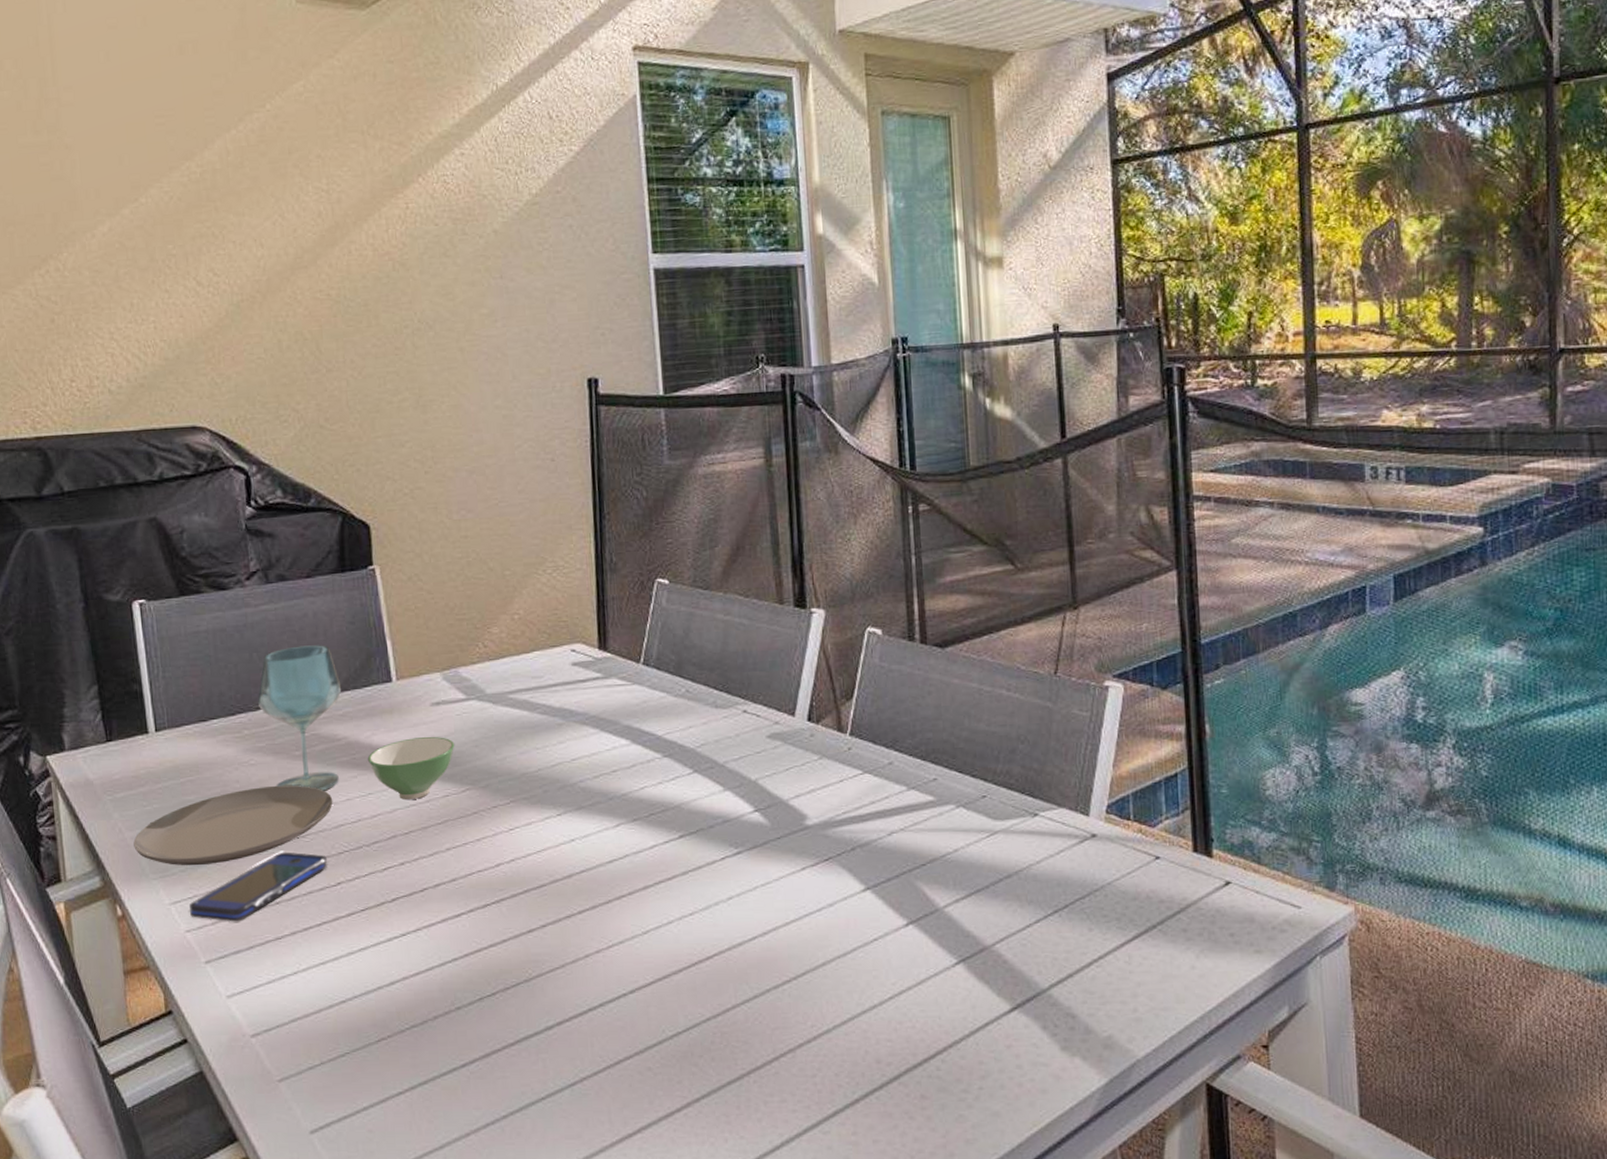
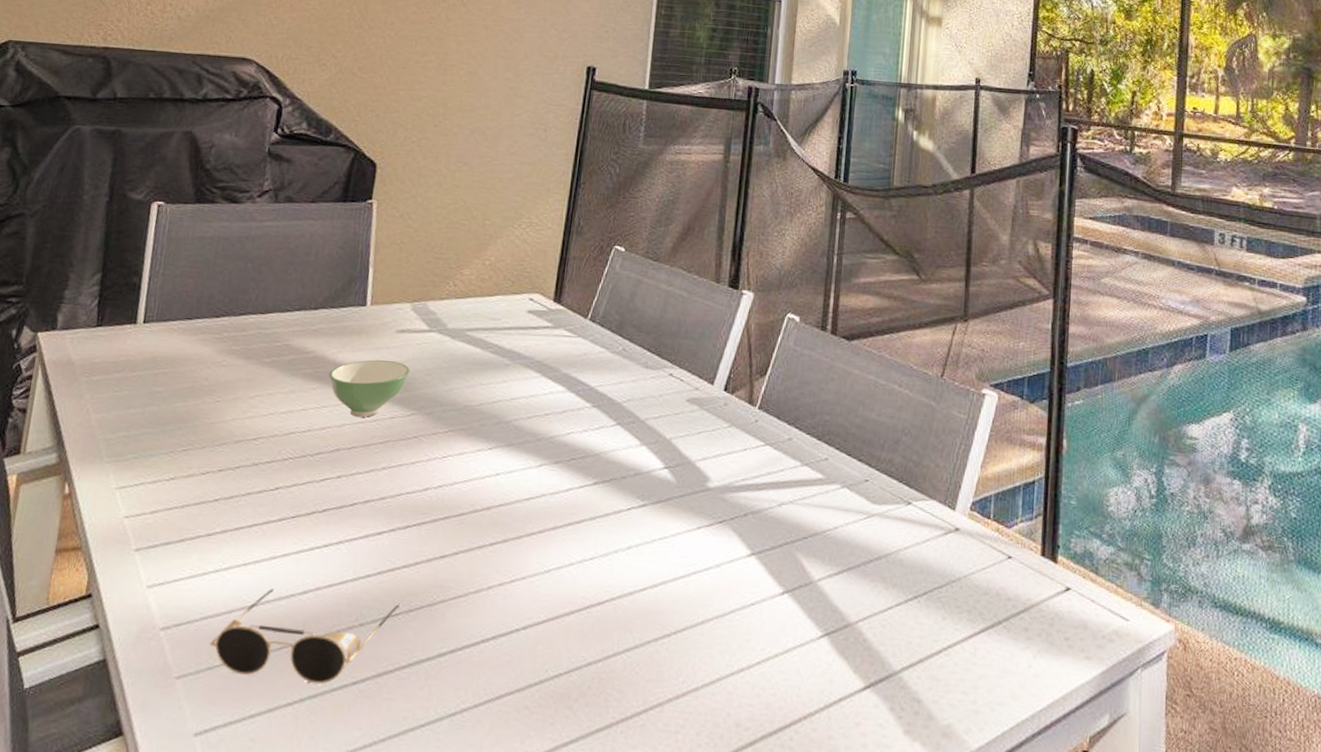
plate: present [133,785,333,866] -> none [96,387,290,455]
mobile phone: present [189,852,328,922] -> none [132,451,272,513]
wine glass: present [258,645,342,791] -> none [240,262,321,399]
sunglasses: none [304,983,496,1071] -> present [209,588,401,685]

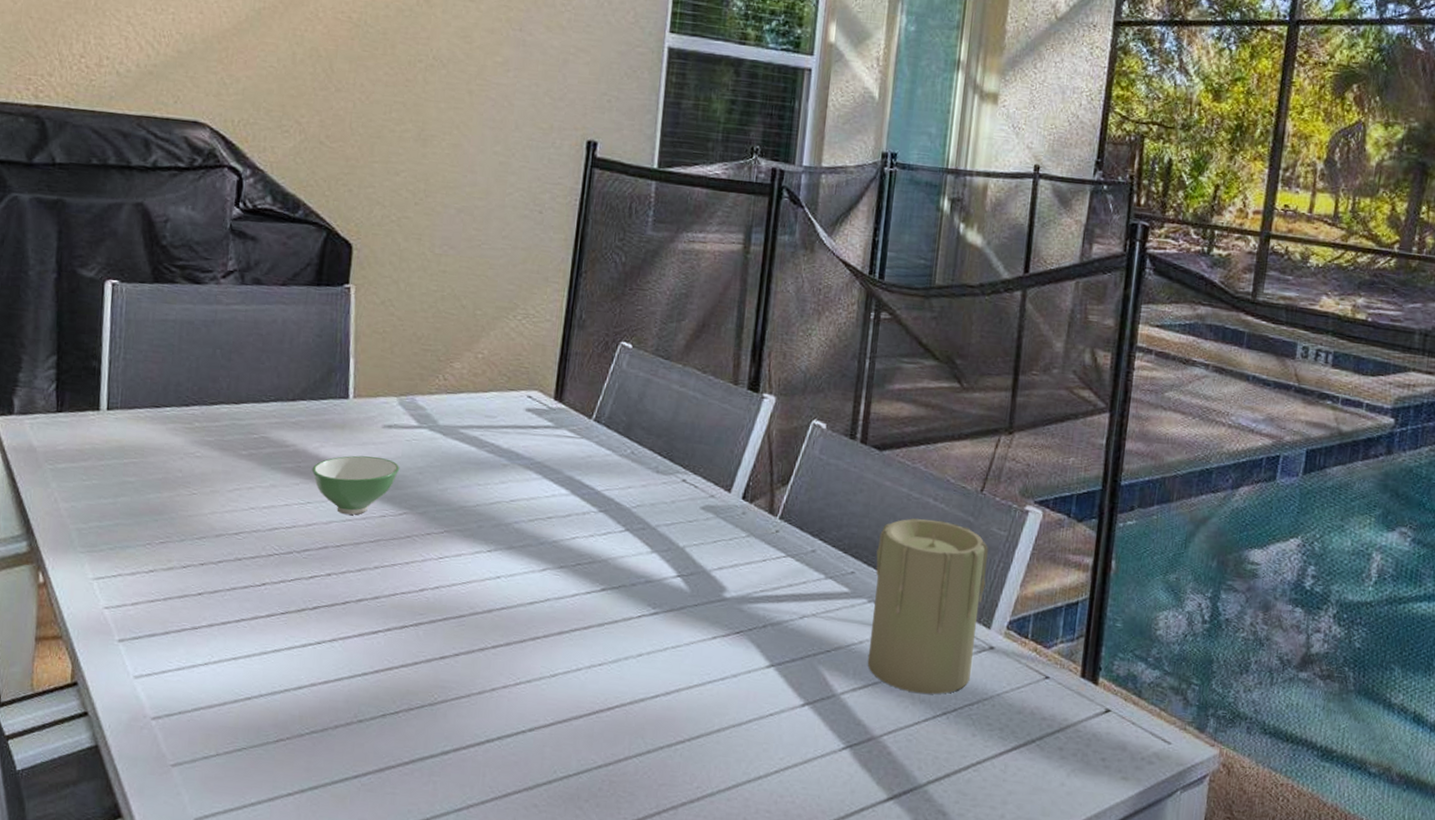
sunglasses: present [209,588,401,685] -> none [203,683,400,777]
candle: none [842,403,950,578] -> present [867,517,988,695]

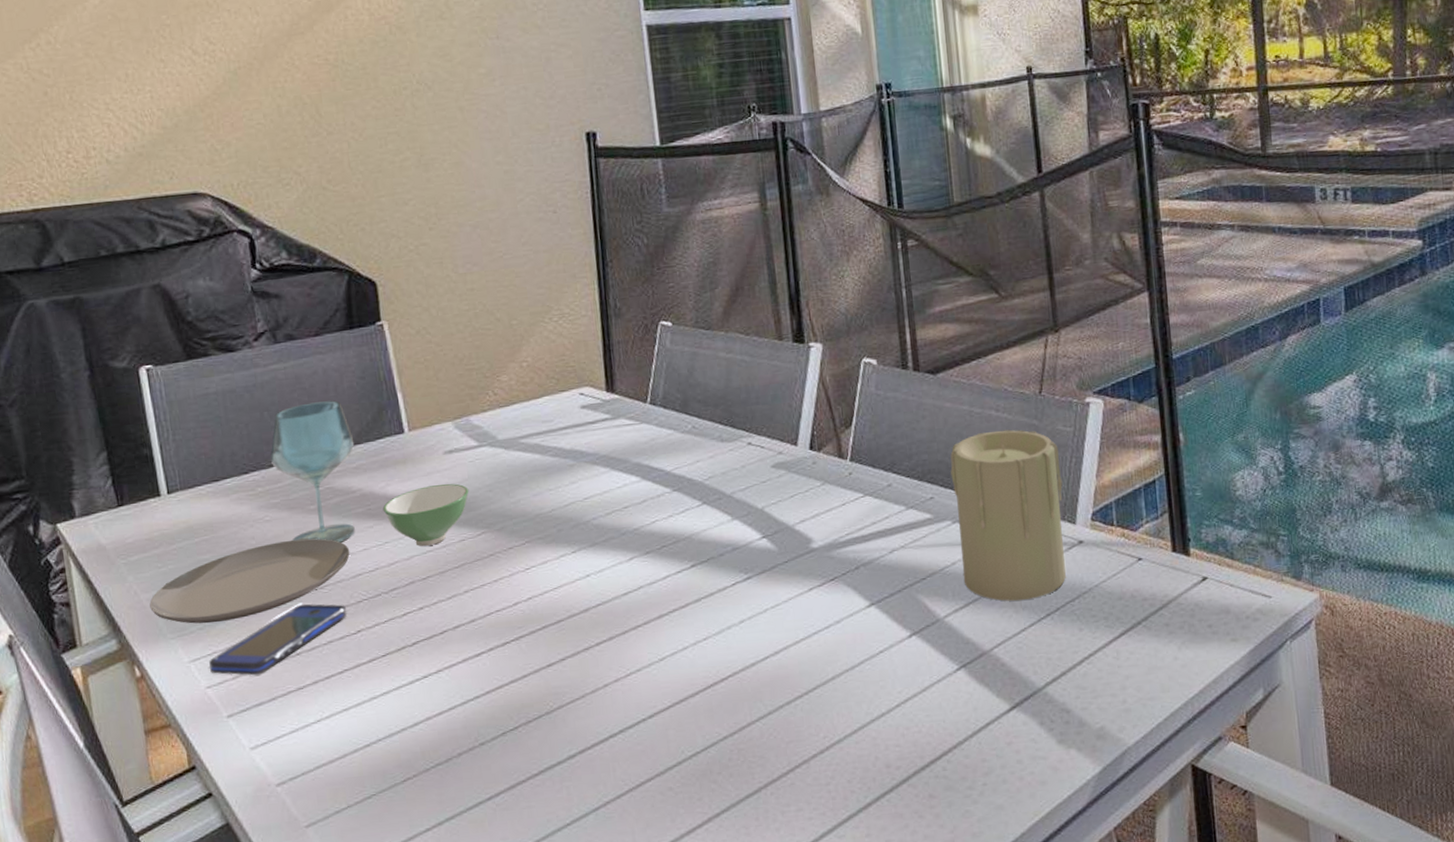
plate: none [66,479,272,547] -> present [149,538,350,624]
mobile phone: none [112,545,257,606] -> present [209,603,348,676]
wine glass: none [214,349,299,493] -> present [270,400,355,543]

